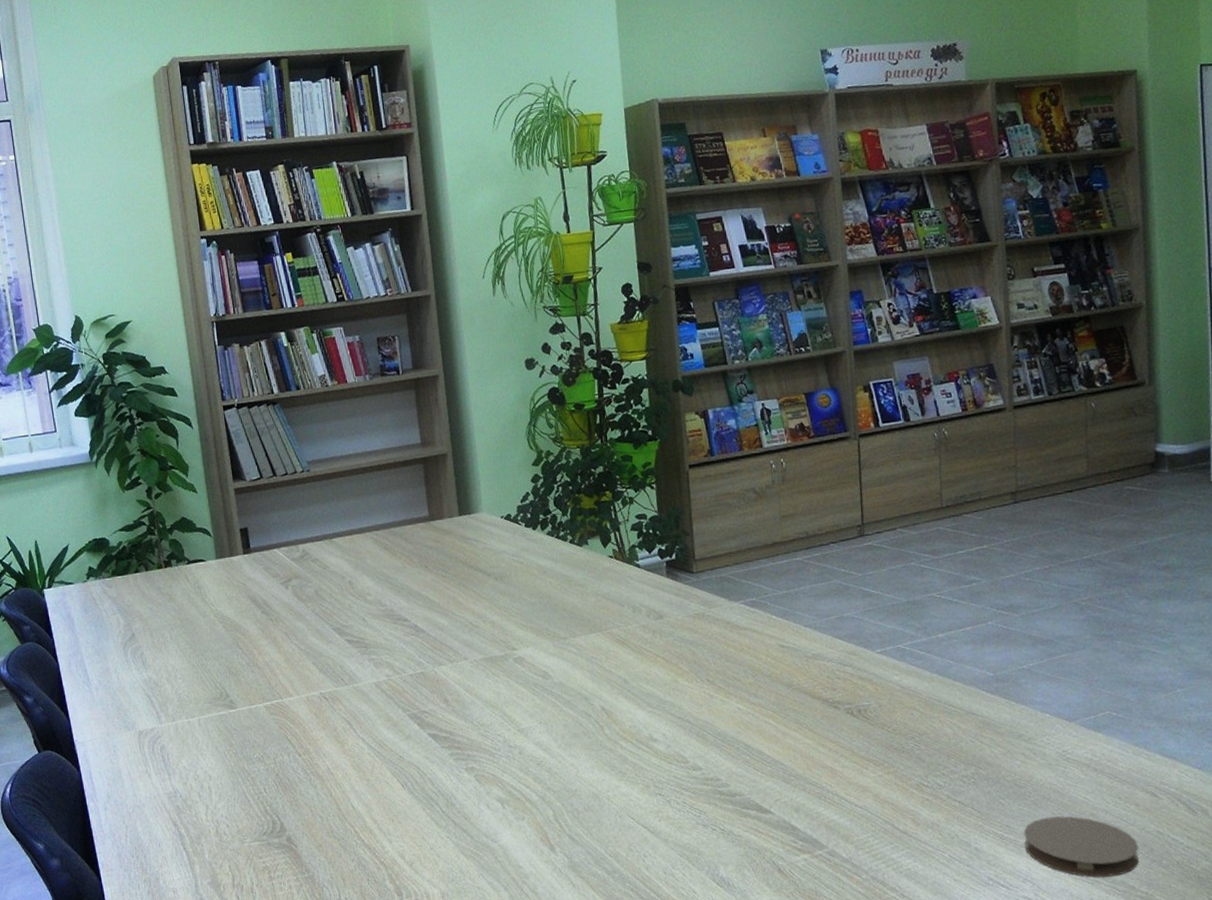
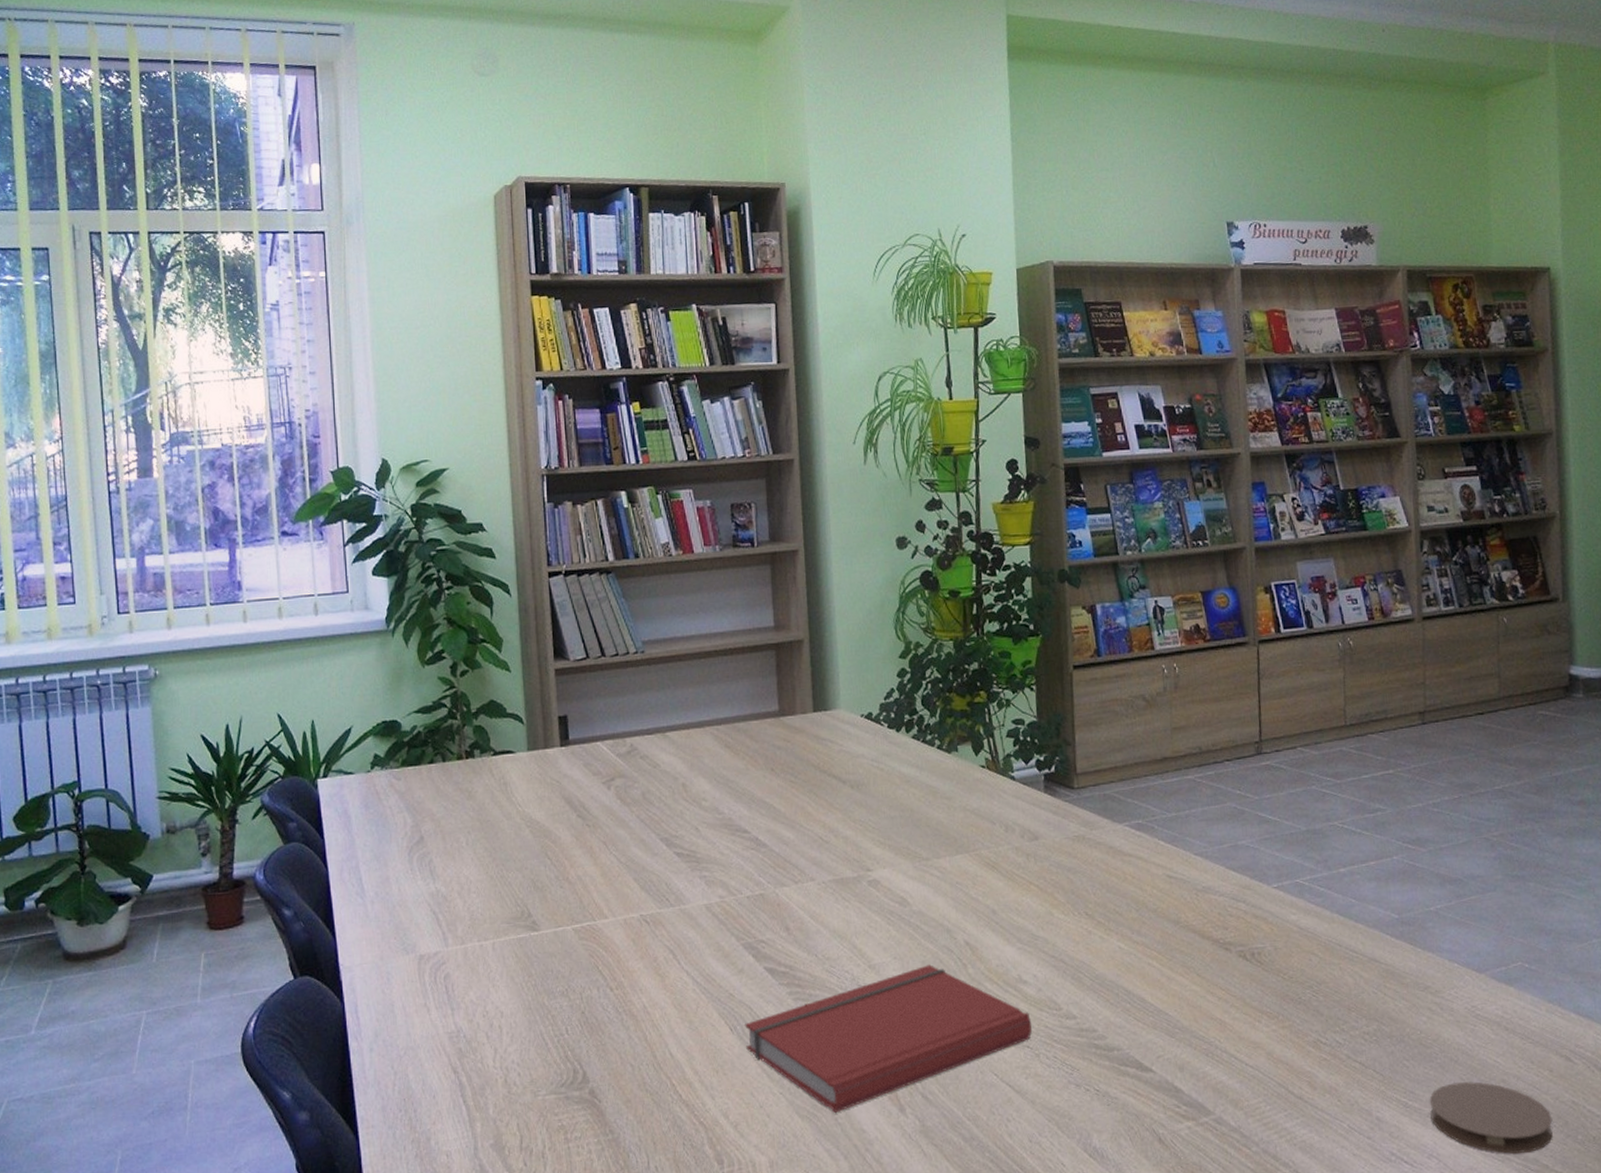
book: none [414,727,663,852] -> present [745,964,1032,1113]

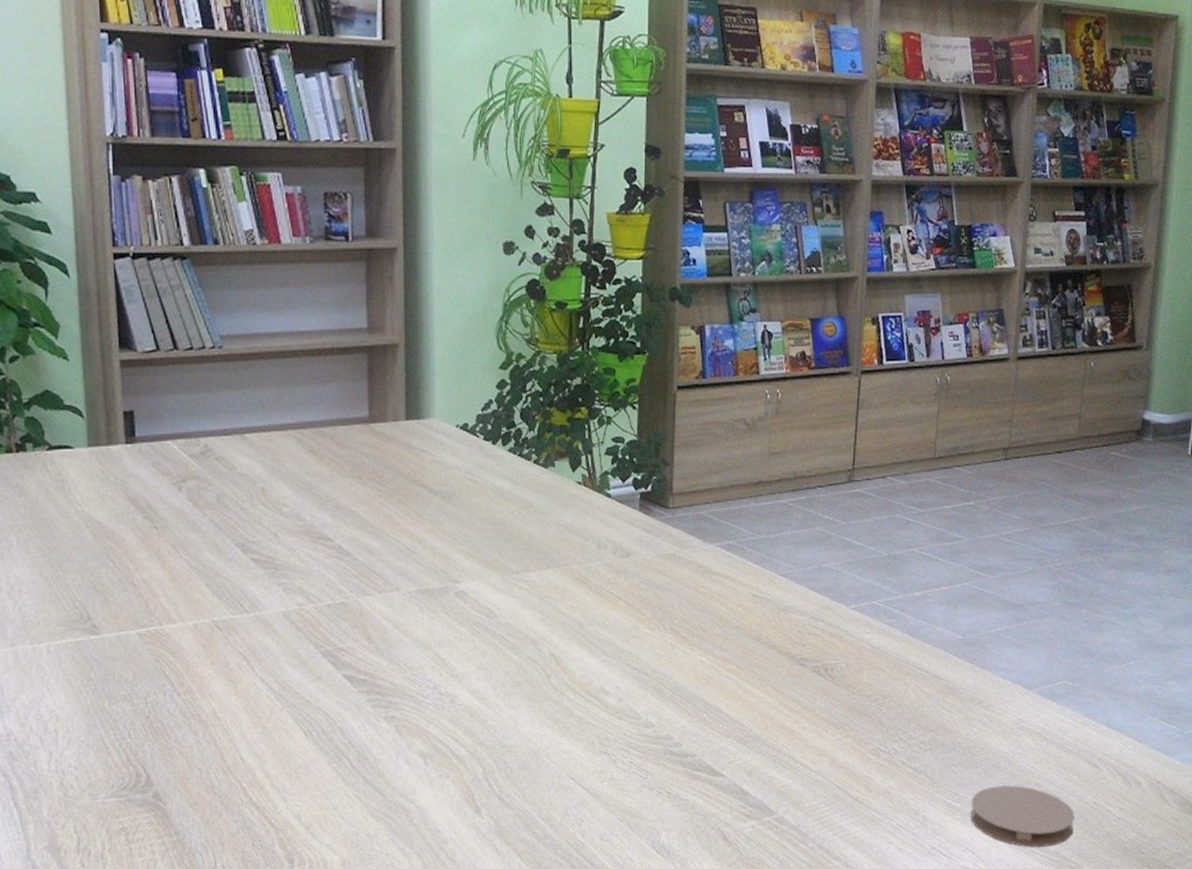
book: present [745,964,1032,1113] -> none [321,674,611,814]

